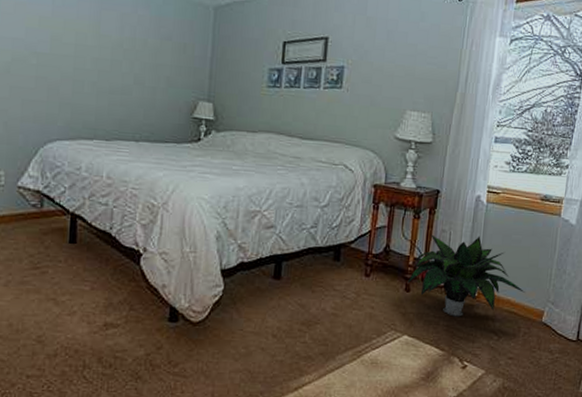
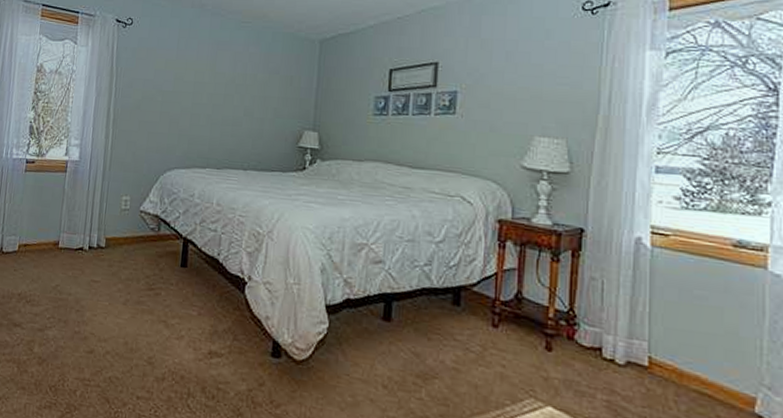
potted plant: present [407,234,525,317] -> none [548,282,722,392]

